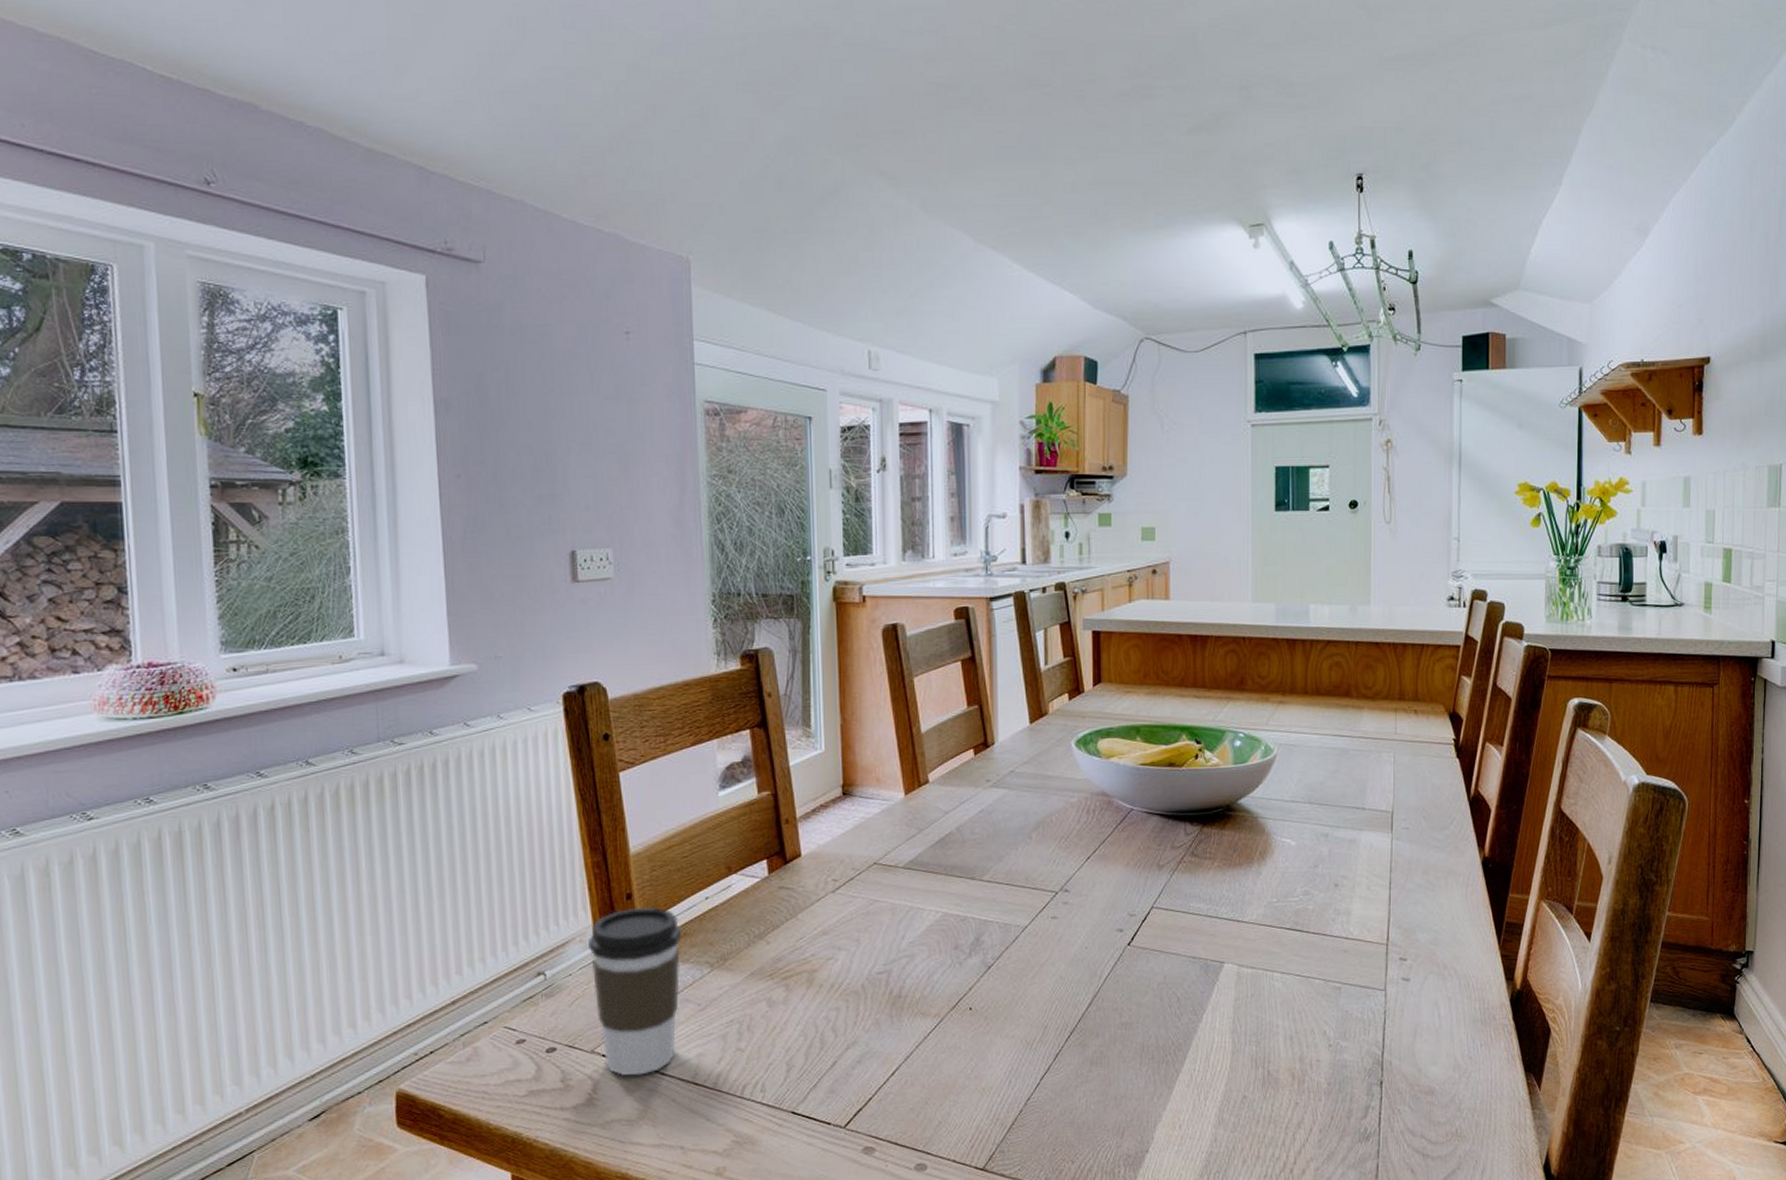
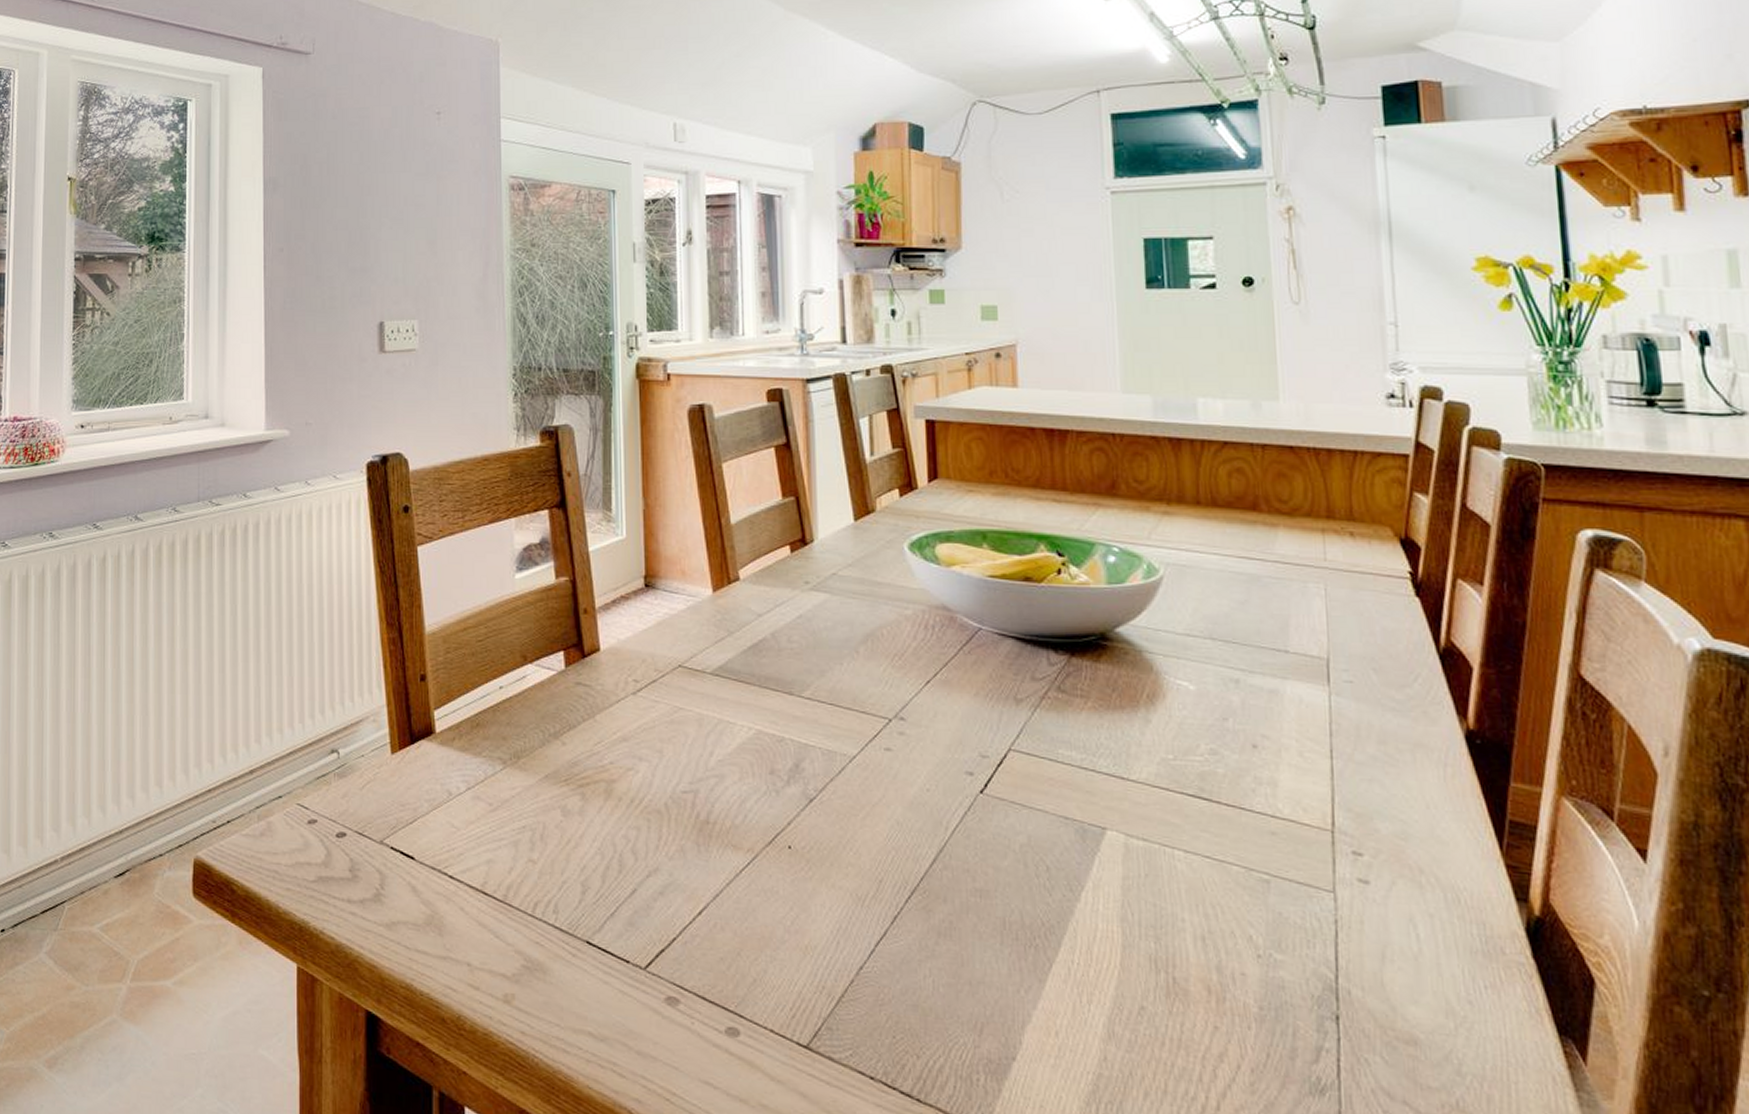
coffee cup: present [588,906,682,1076] -> none [382,691,475,876]

